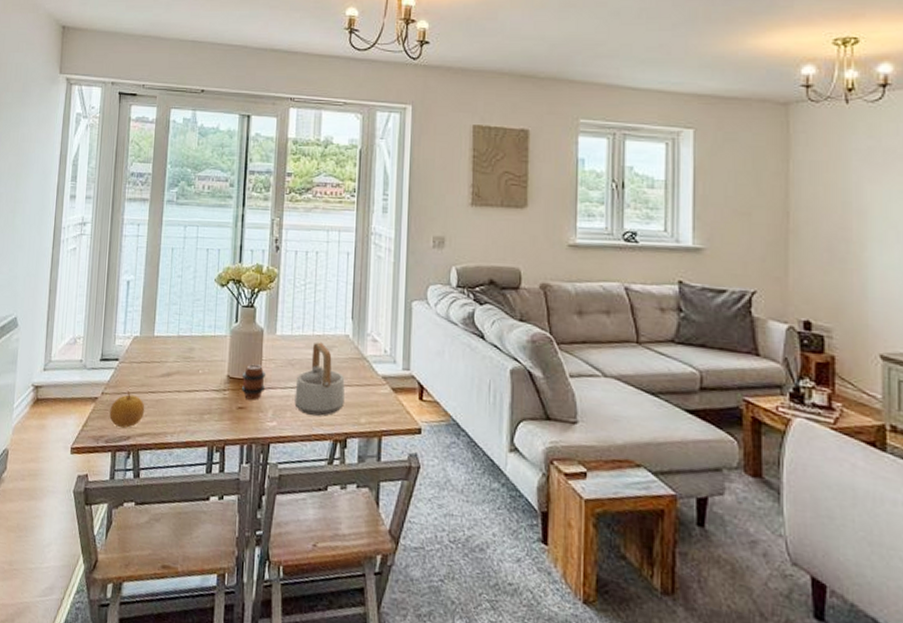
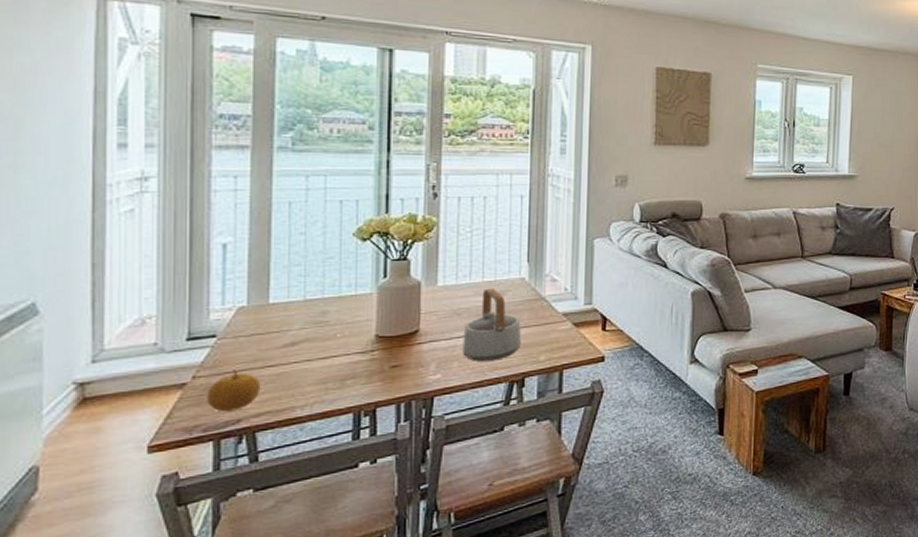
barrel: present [241,364,266,400] -> none [394,319,427,357]

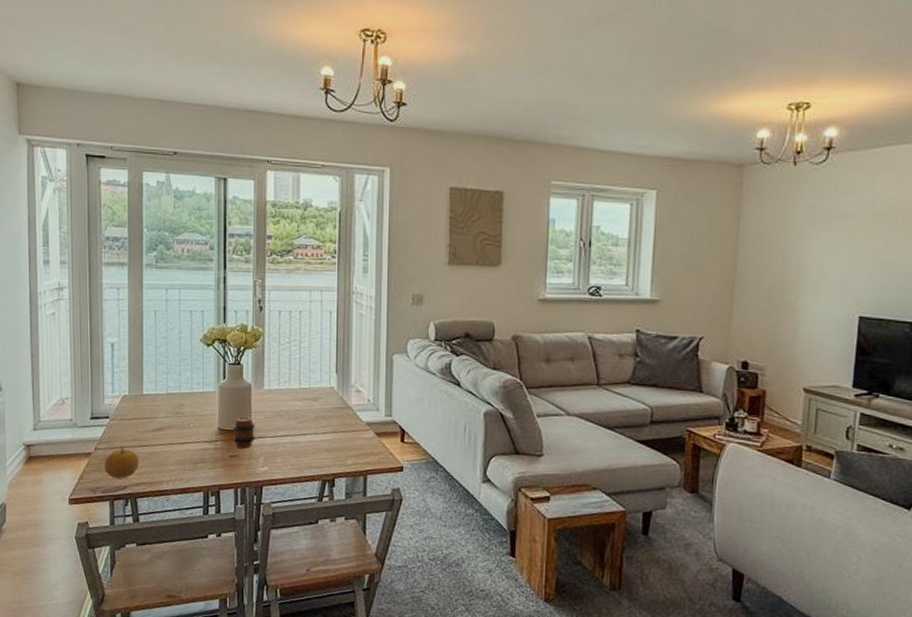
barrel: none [394,319,427,357] -> present [232,416,256,449]
teapot: present [462,288,521,361] -> none [284,394,331,460]

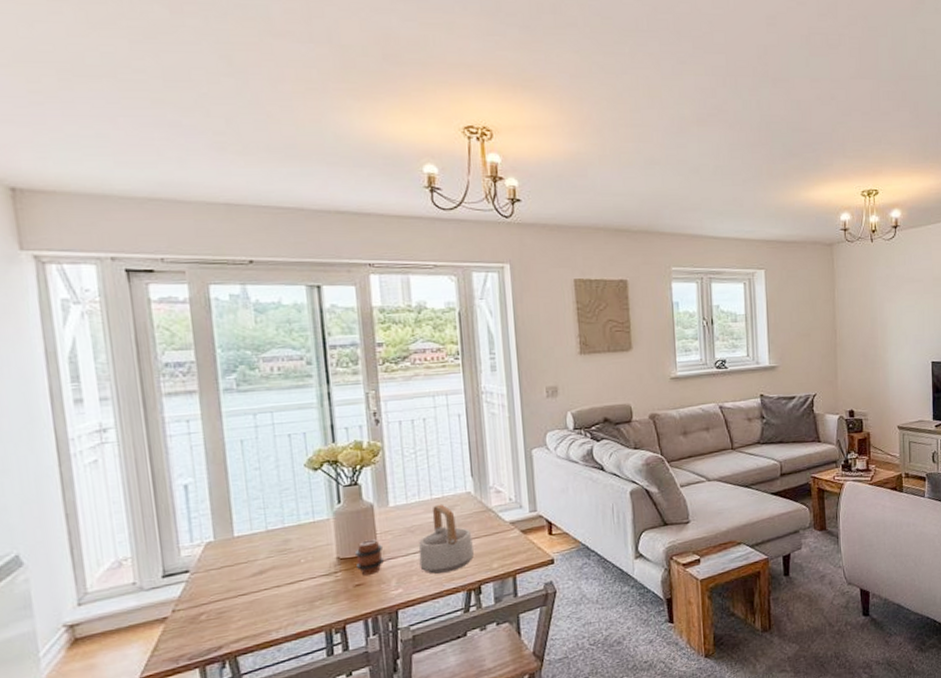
fruit: present [104,446,139,479] -> none [187,601,237,641]
teapot: none [284,394,331,460] -> present [418,504,474,574]

